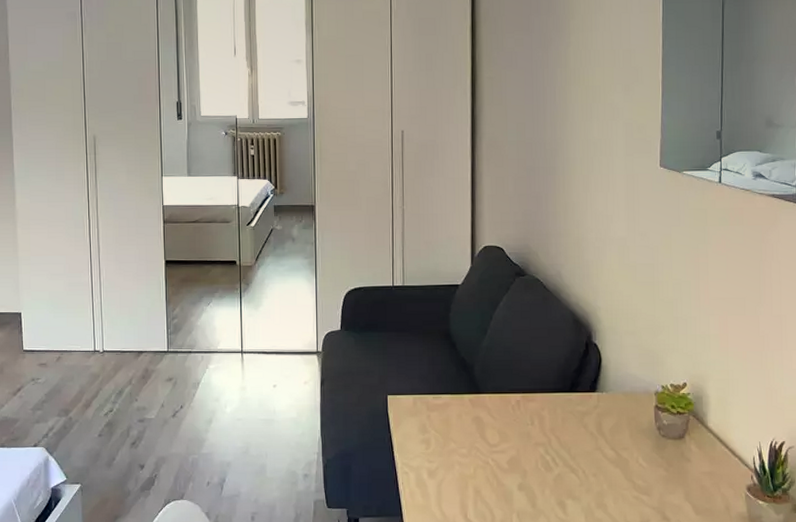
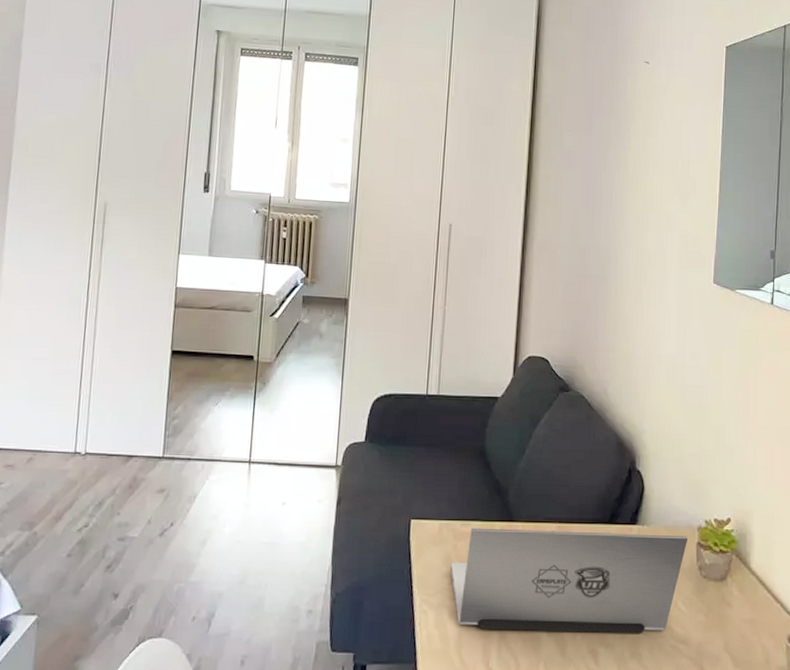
laptop: none [426,400,646,488] -> present [450,527,688,634]

